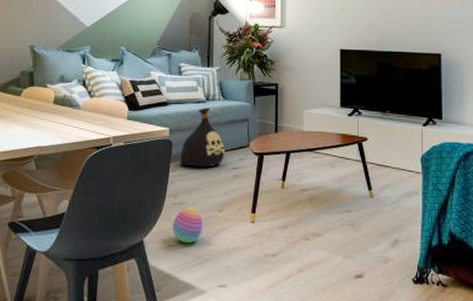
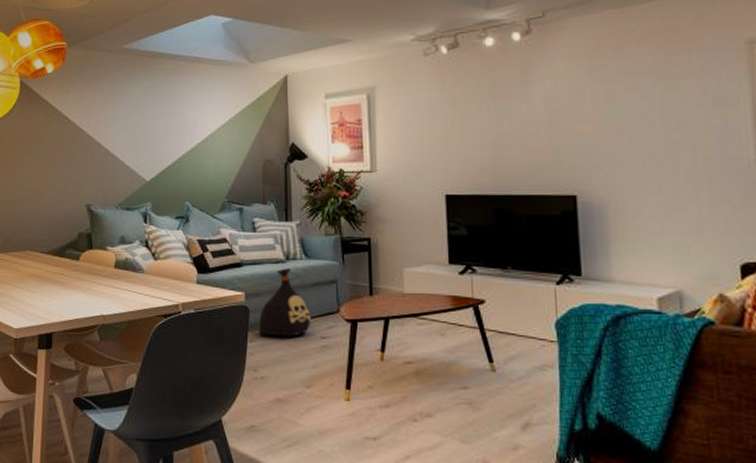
stacking toy: present [173,206,203,244] -> none [254,381,289,424]

